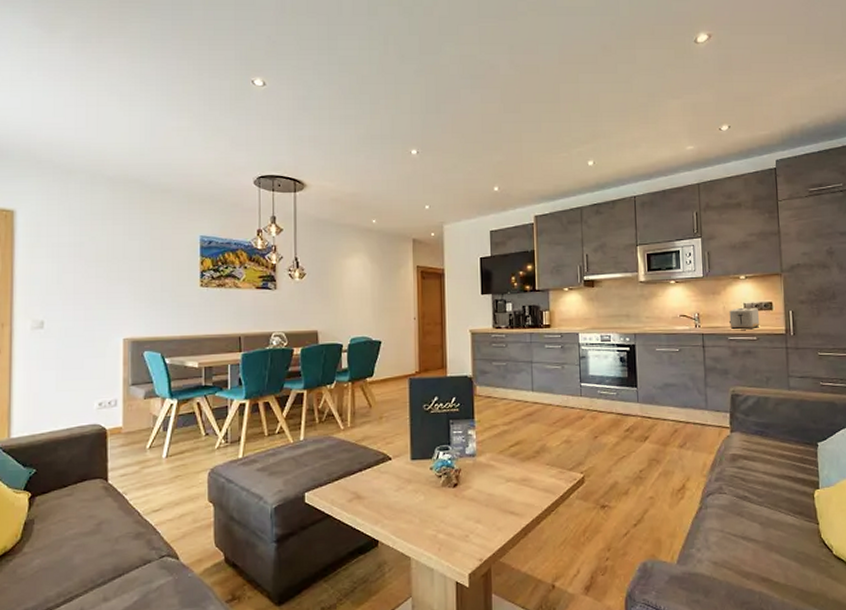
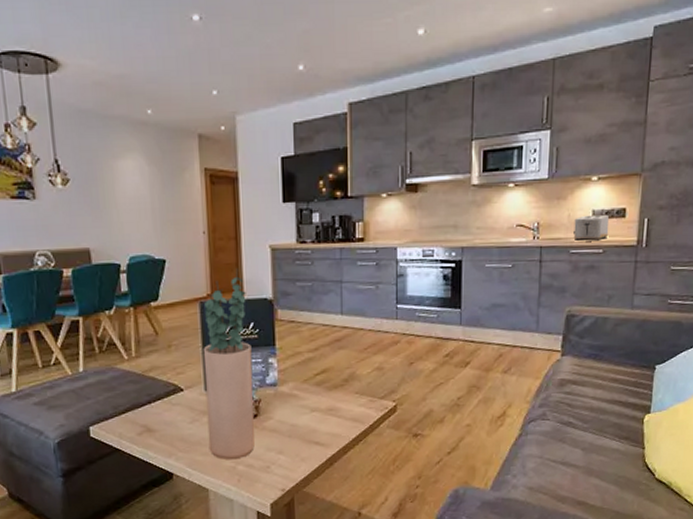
vase: none [410,350,455,527] -> present [203,269,255,459]

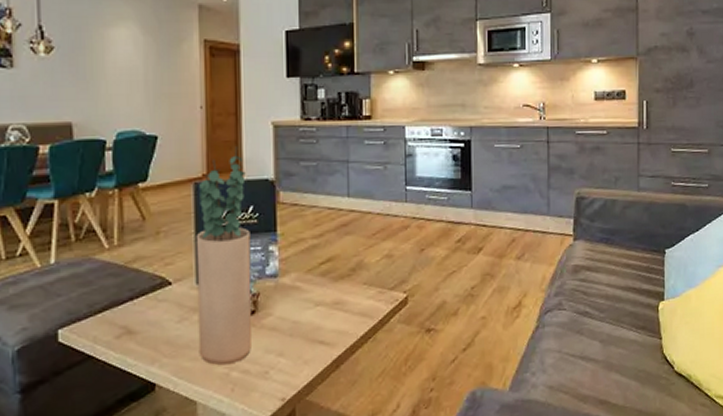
toaster: present [573,214,610,242] -> none [578,96,611,123]

